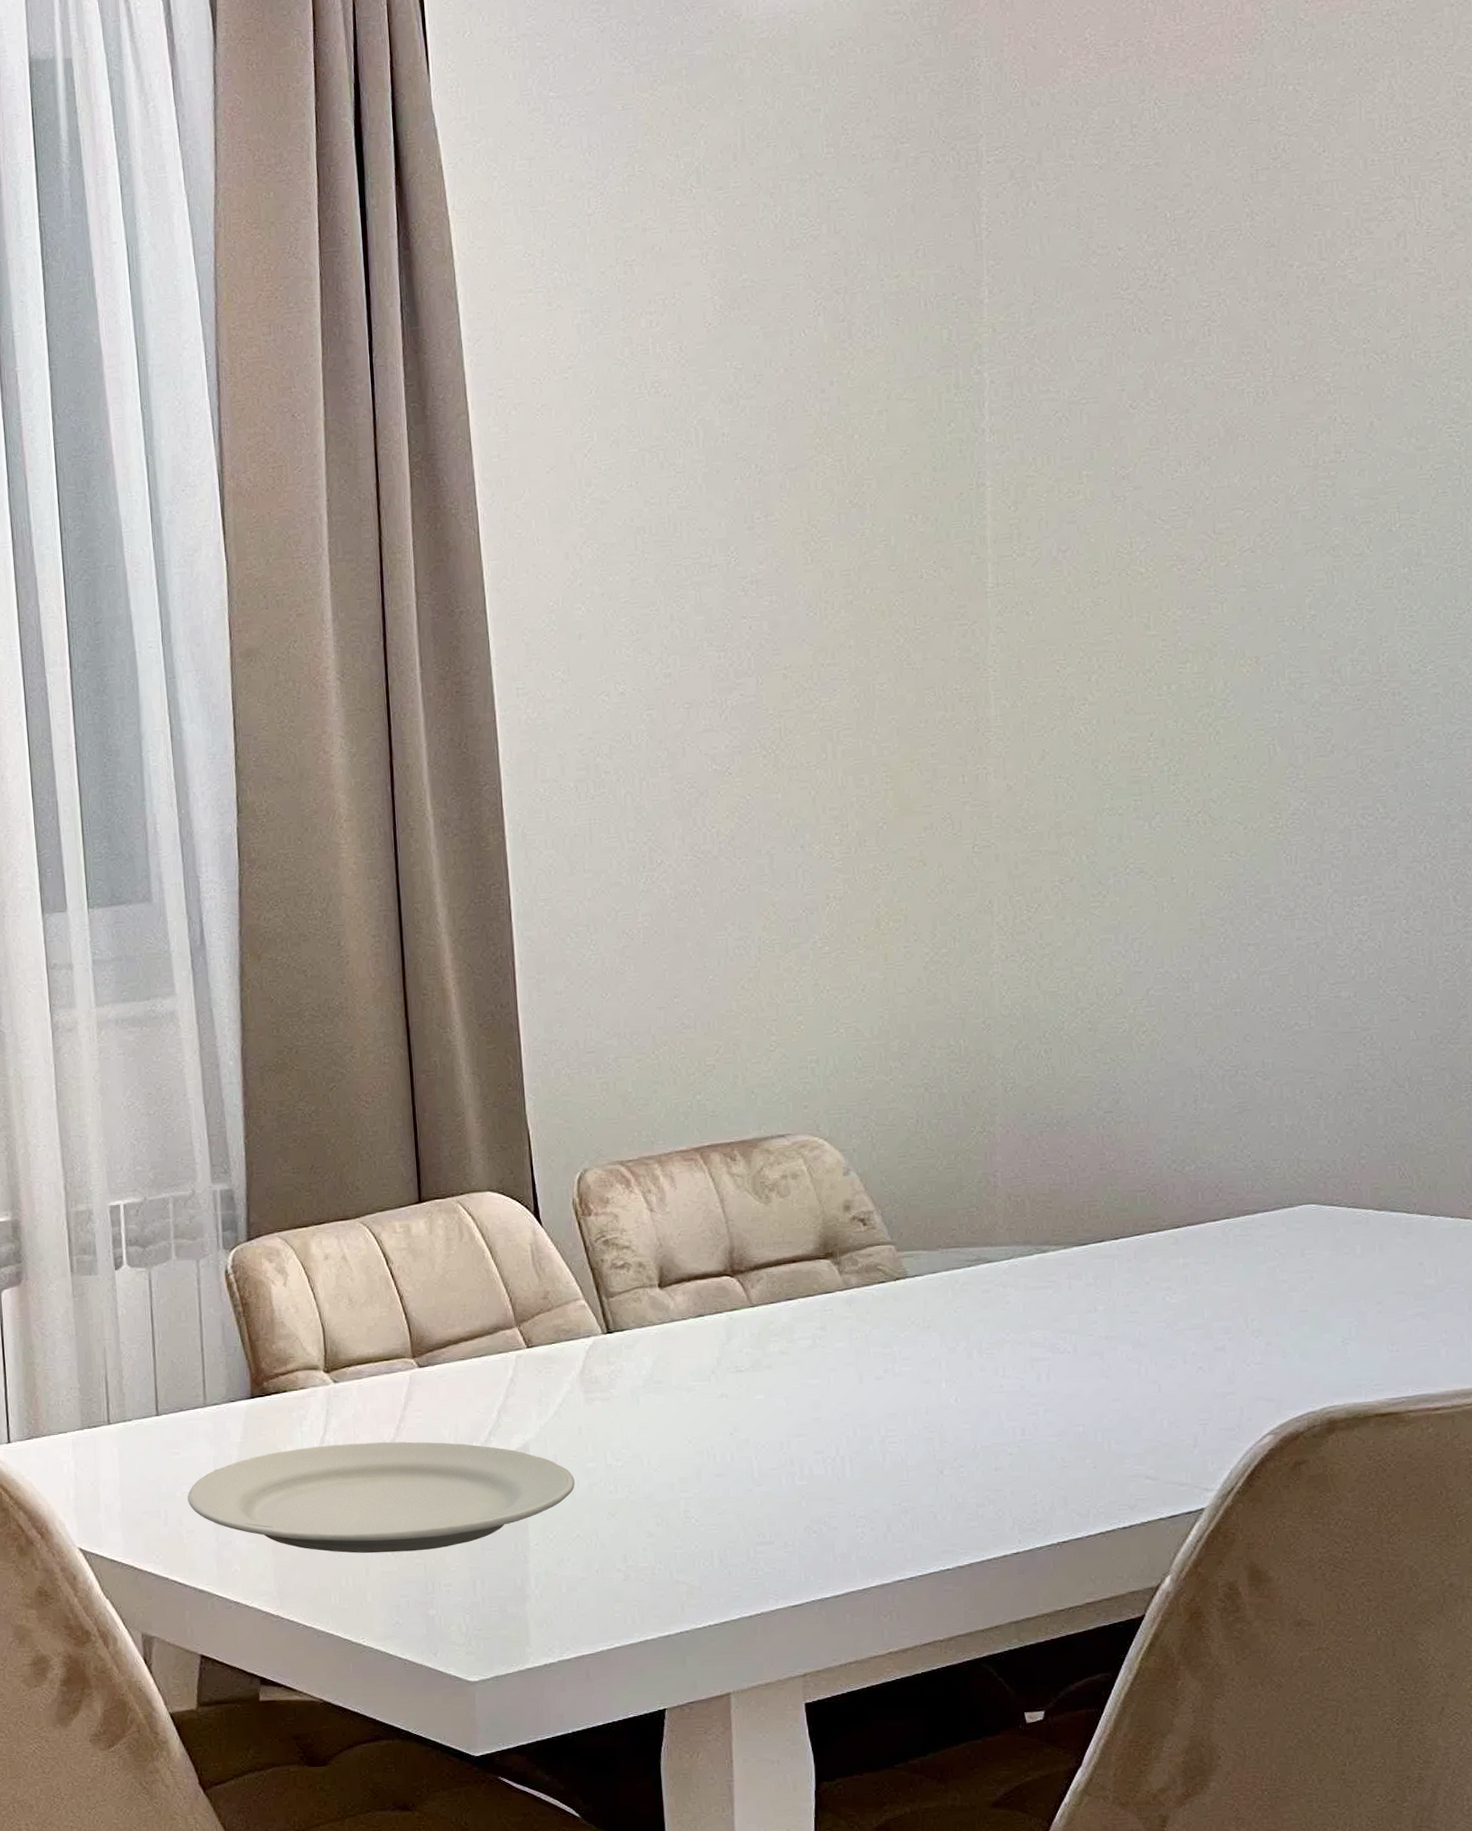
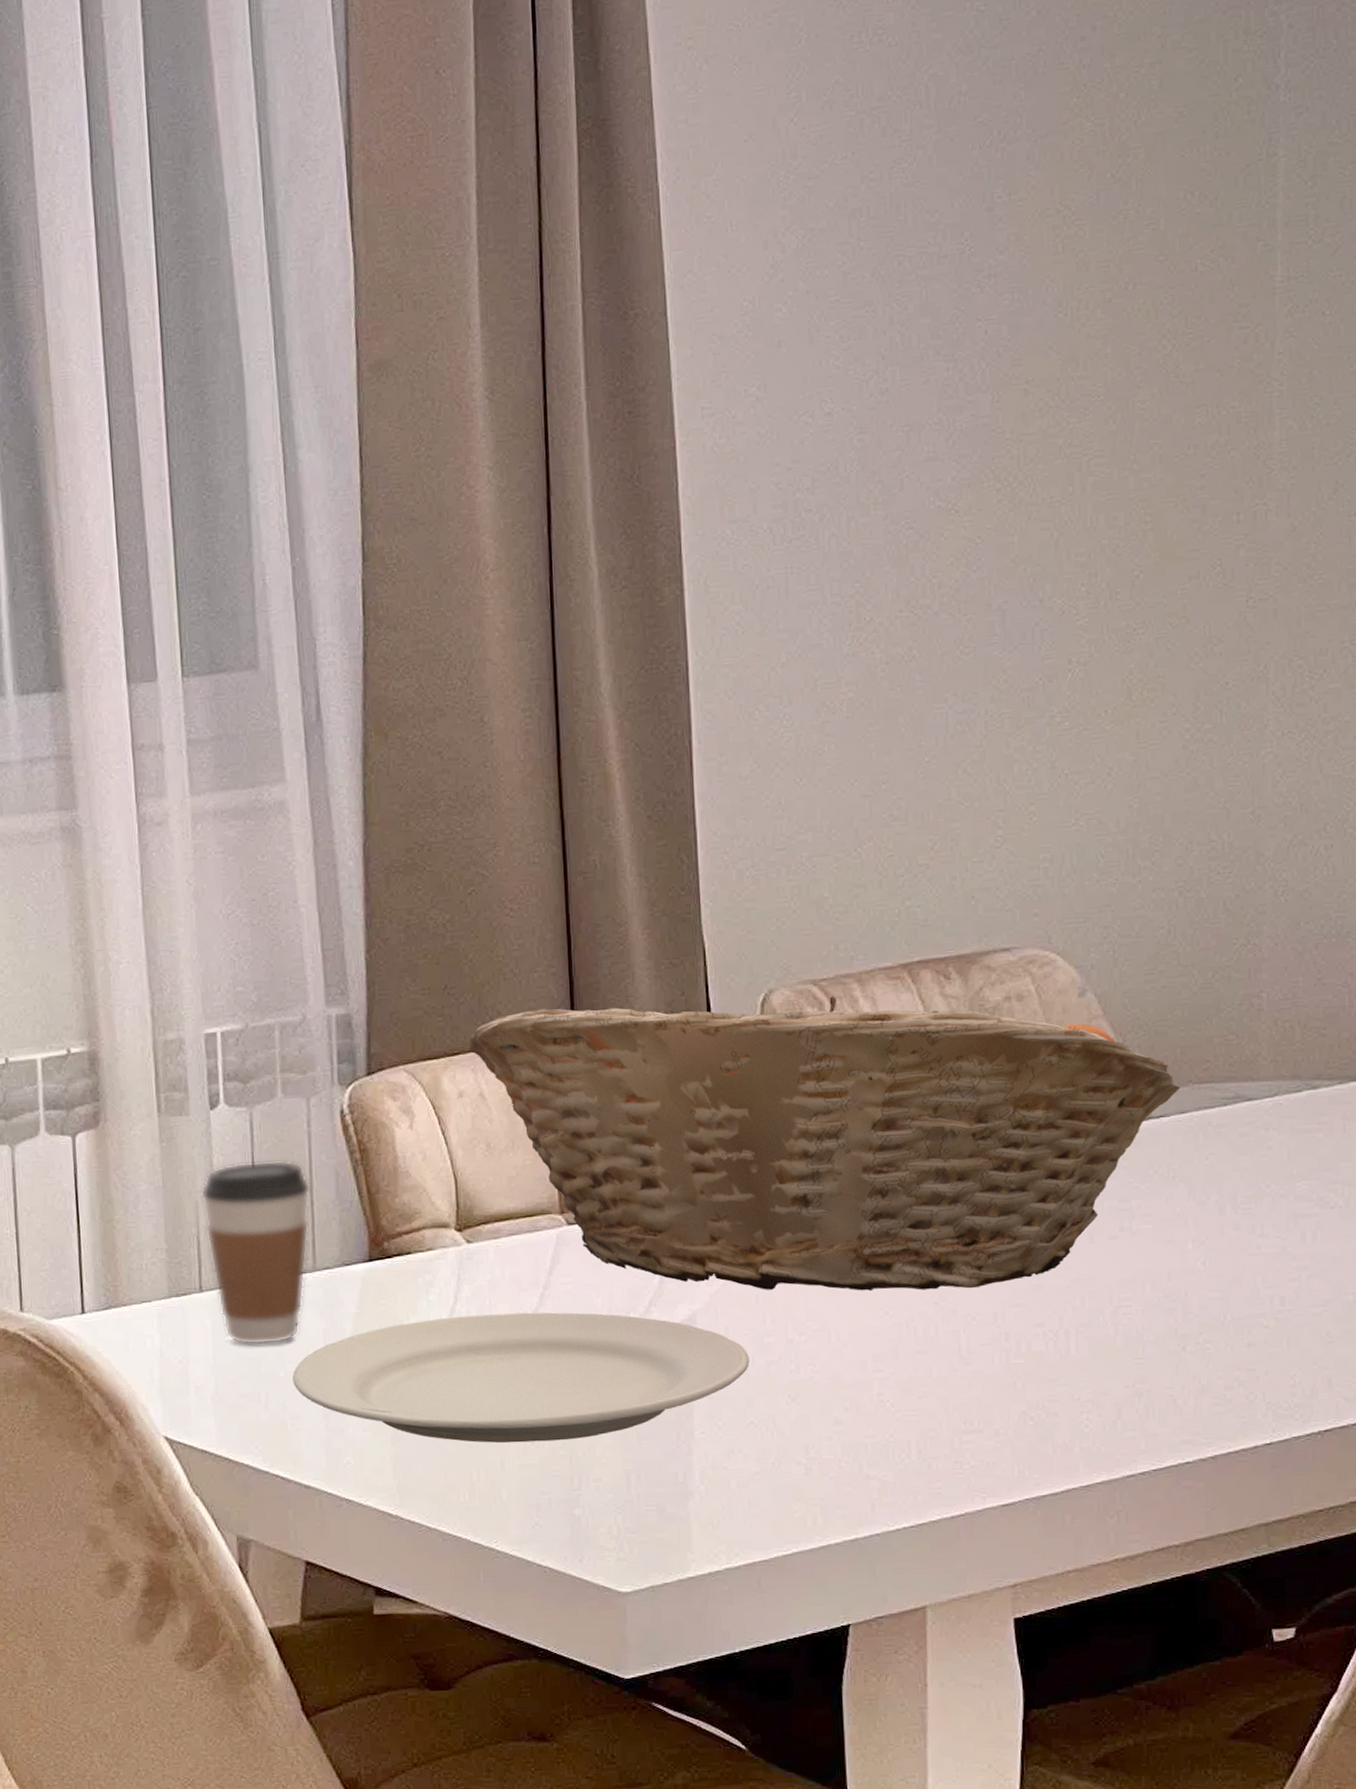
coffee cup: none [107,1312,201,1470] -> present [200,1160,311,1346]
fruit basket: none [332,1175,932,1423] -> present [468,996,1181,1291]

